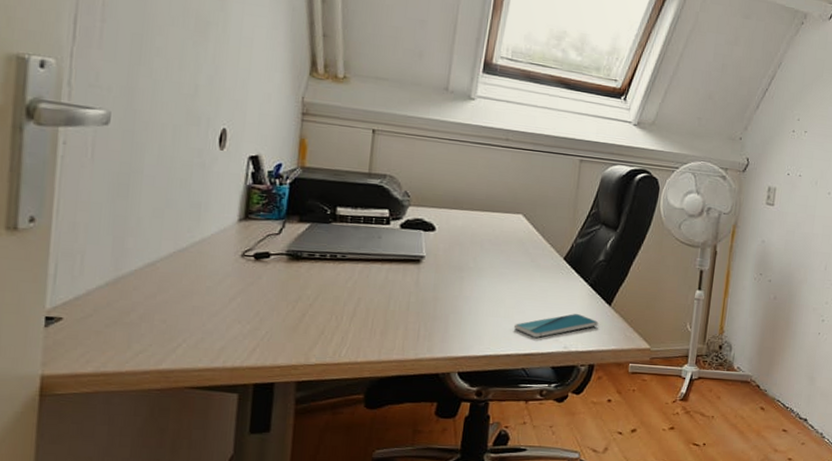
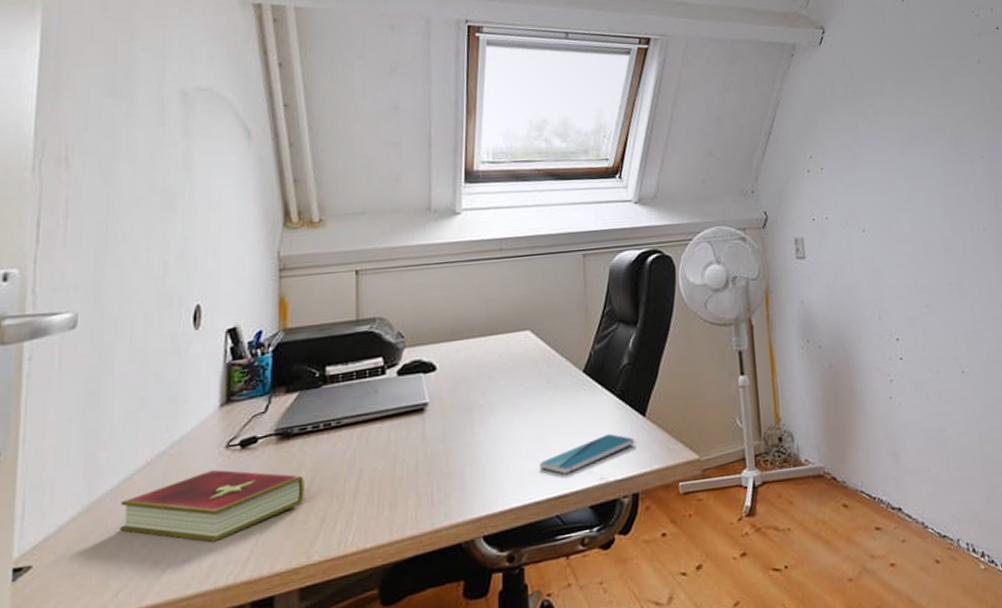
hardcover book: none [142,271,309,331] -> present [120,469,304,543]

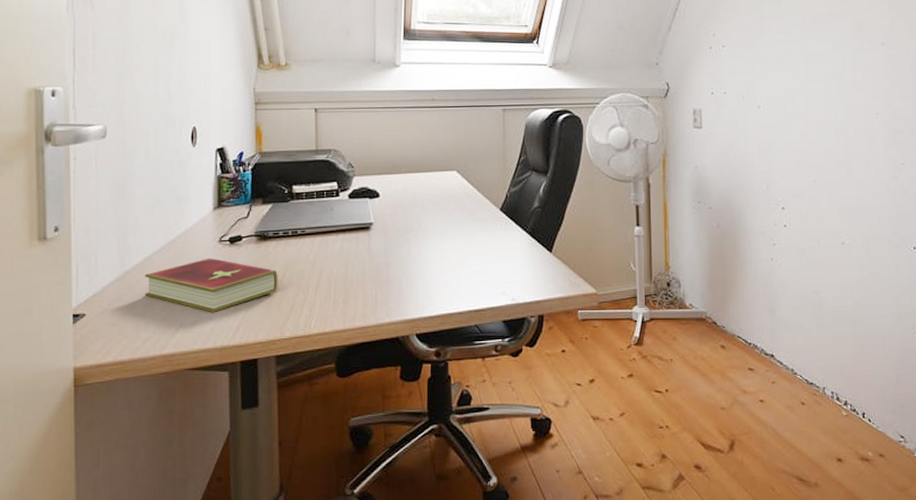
smartphone: present [539,434,635,474] -> none [461,264,542,292]

